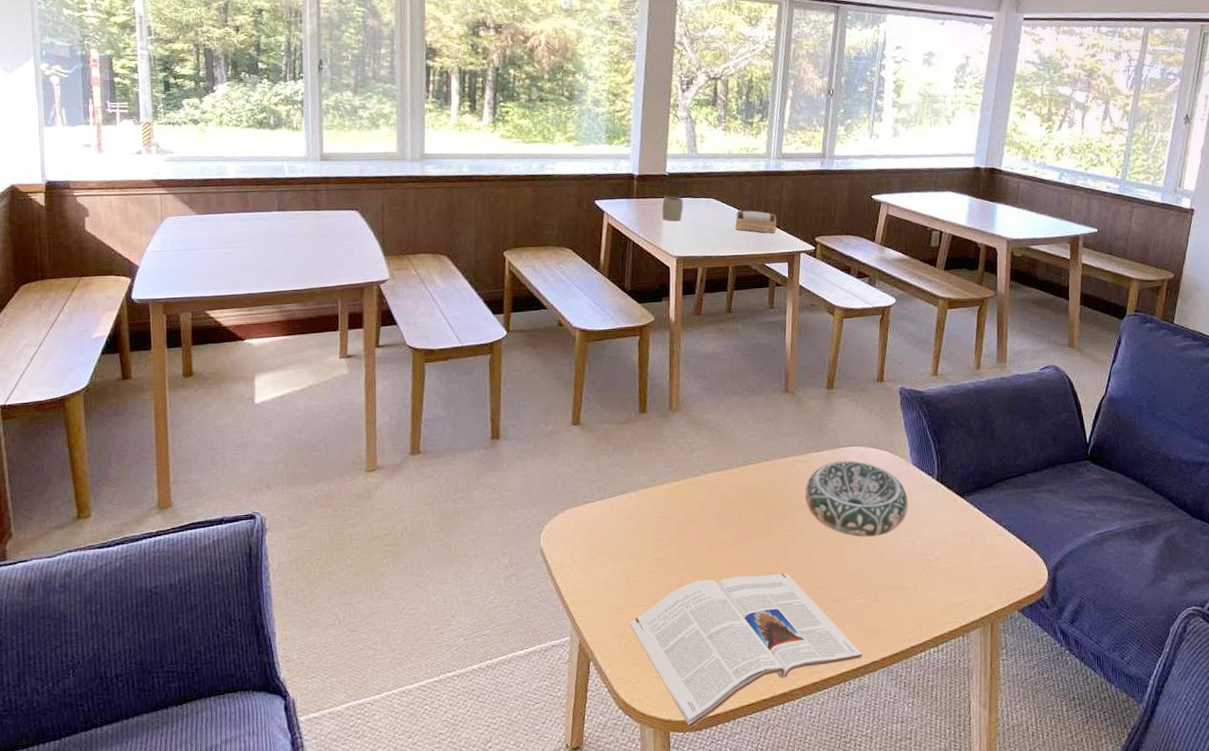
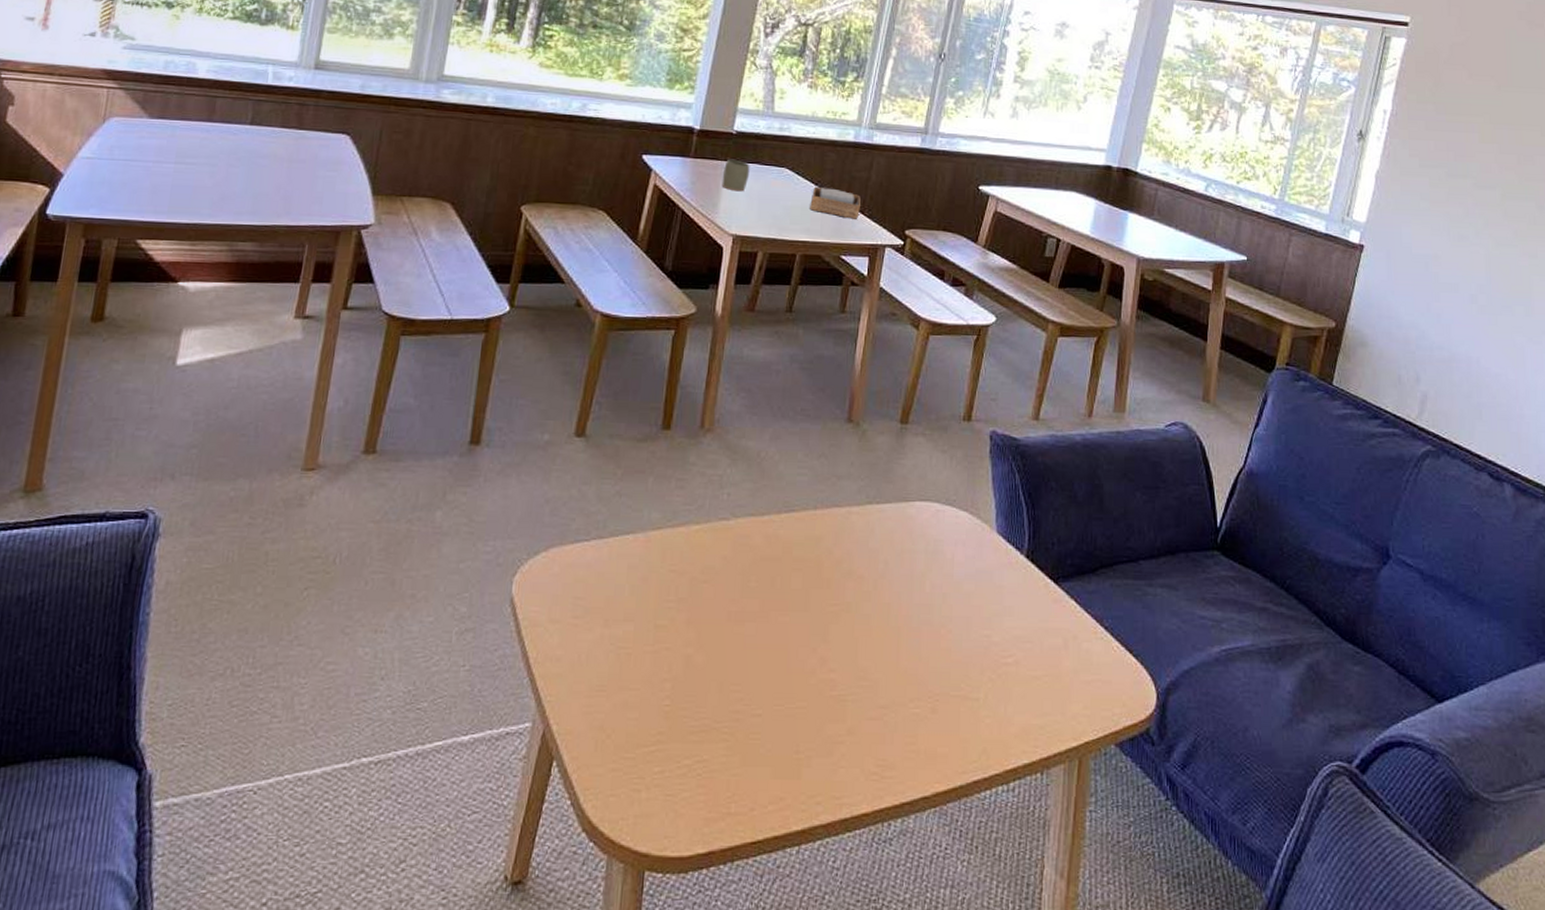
magazine: present [629,573,863,728] -> none [612,660,910,869]
decorative bowl: present [804,460,909,537] -> none [857,518,988,624]

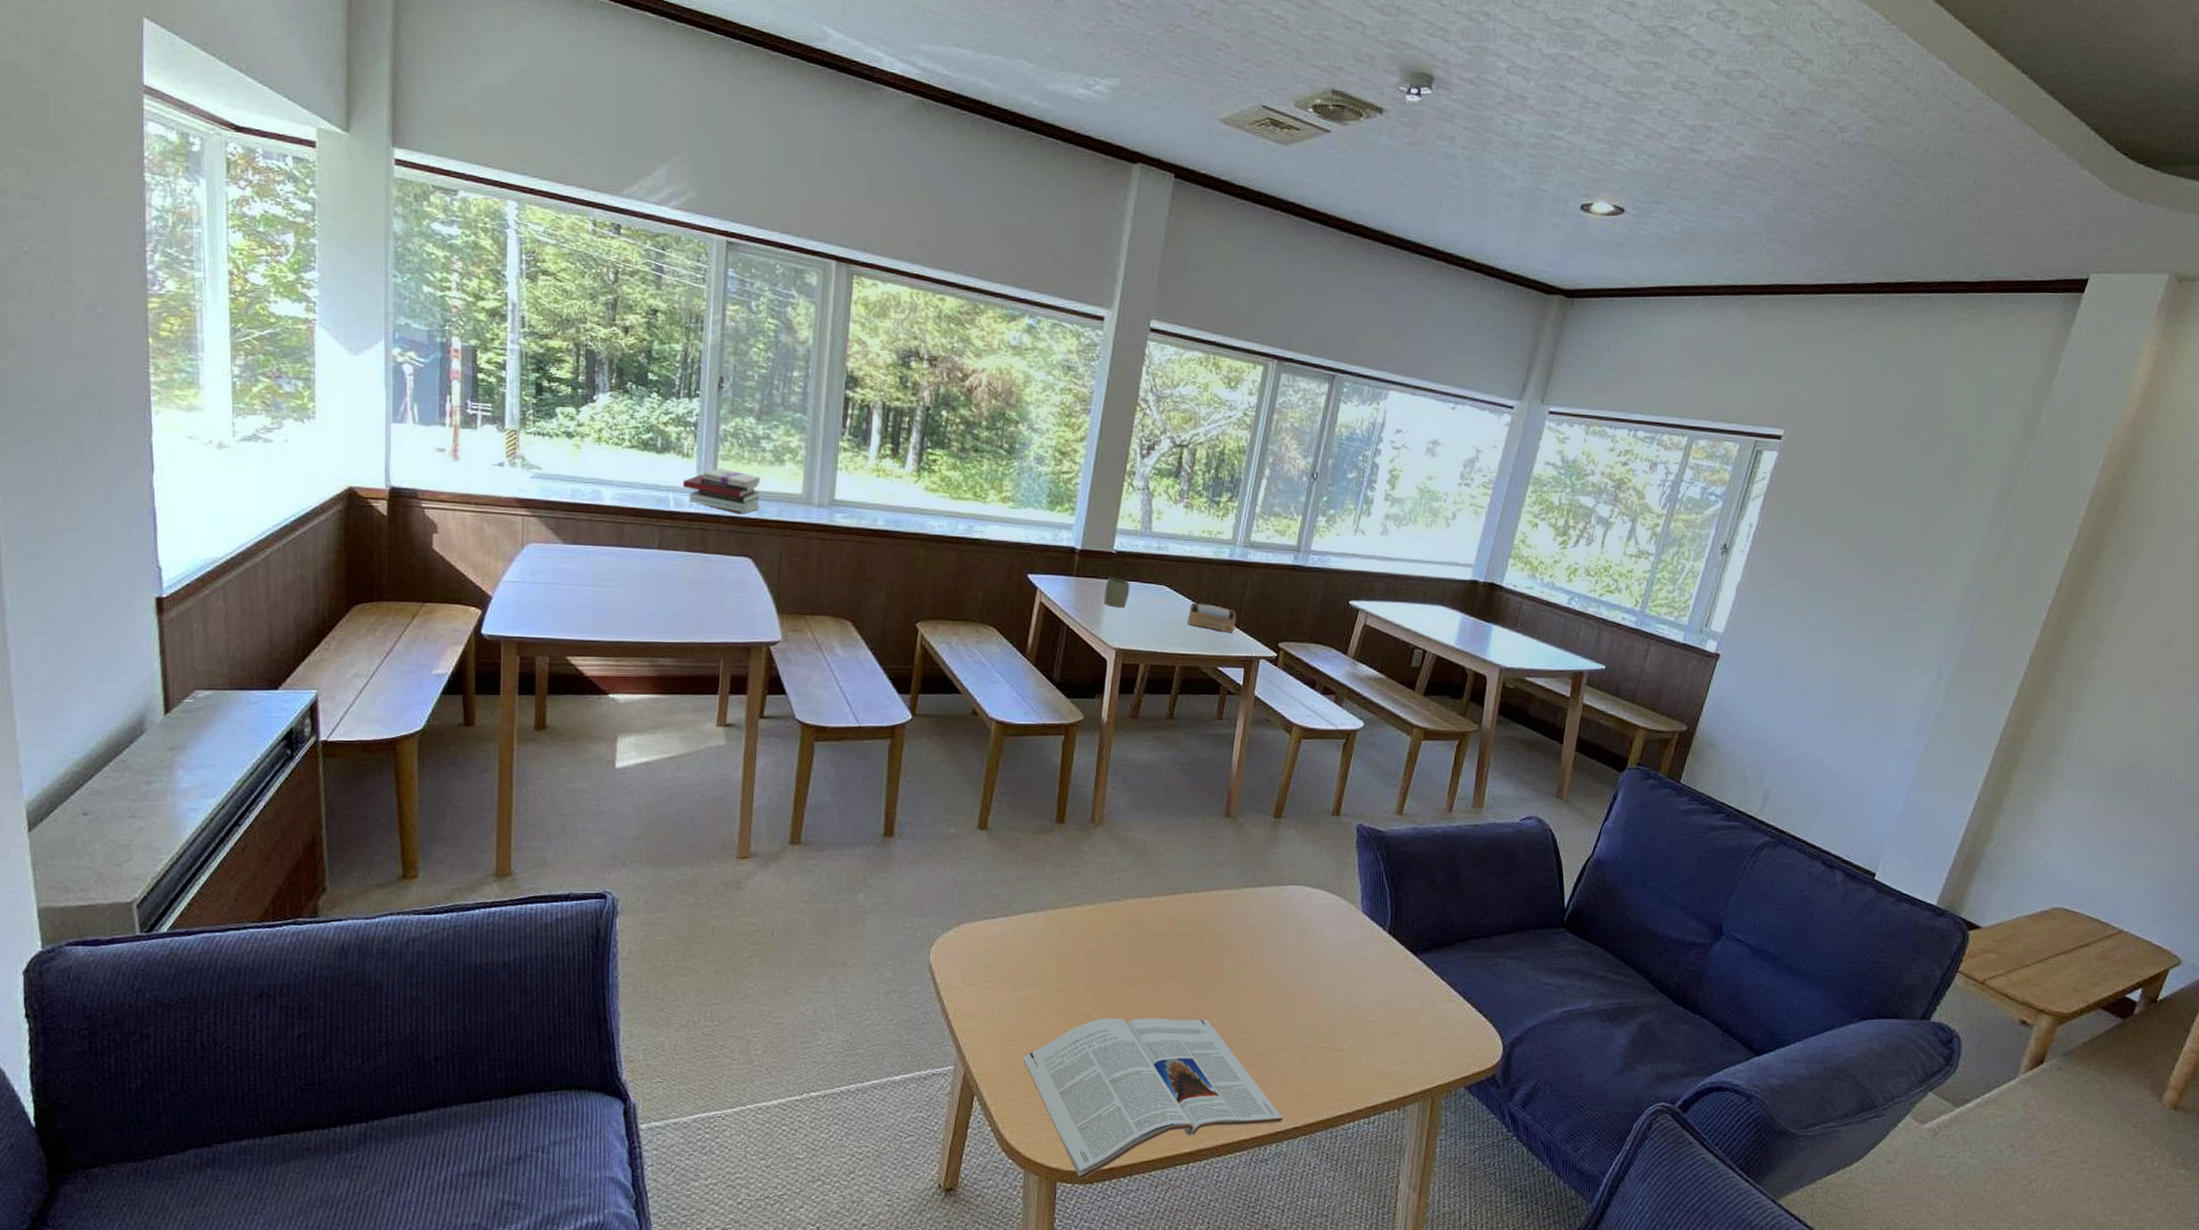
books: none [284,40,367,89] -> present [683,467,760,514]
magazine: none [612,660,910,869] -> present [1023,1017,1283,1180]

